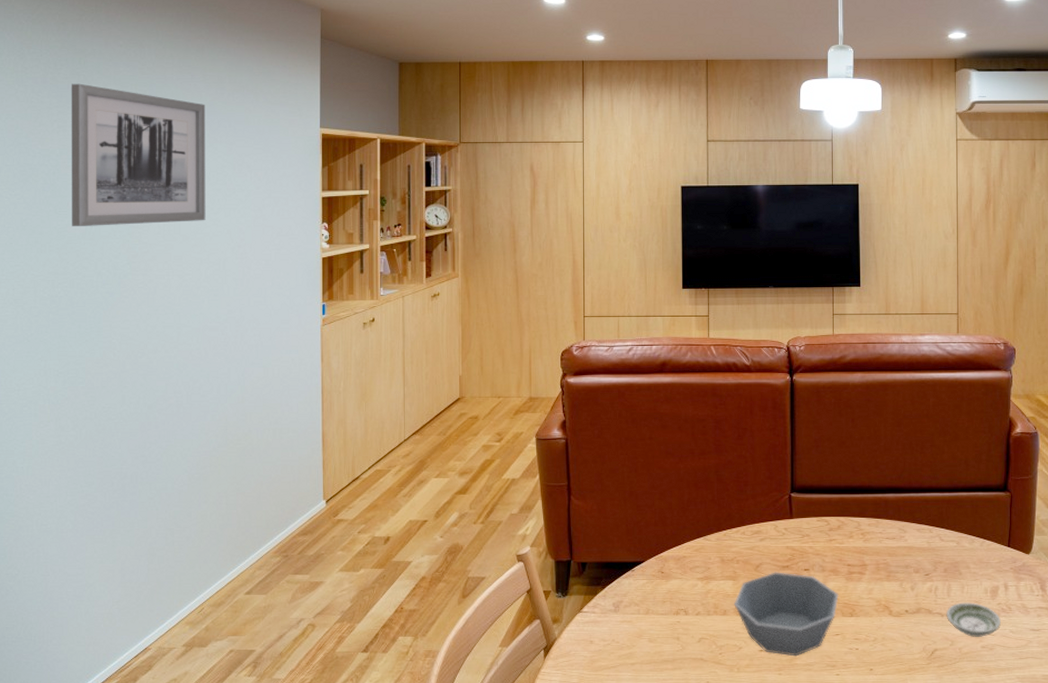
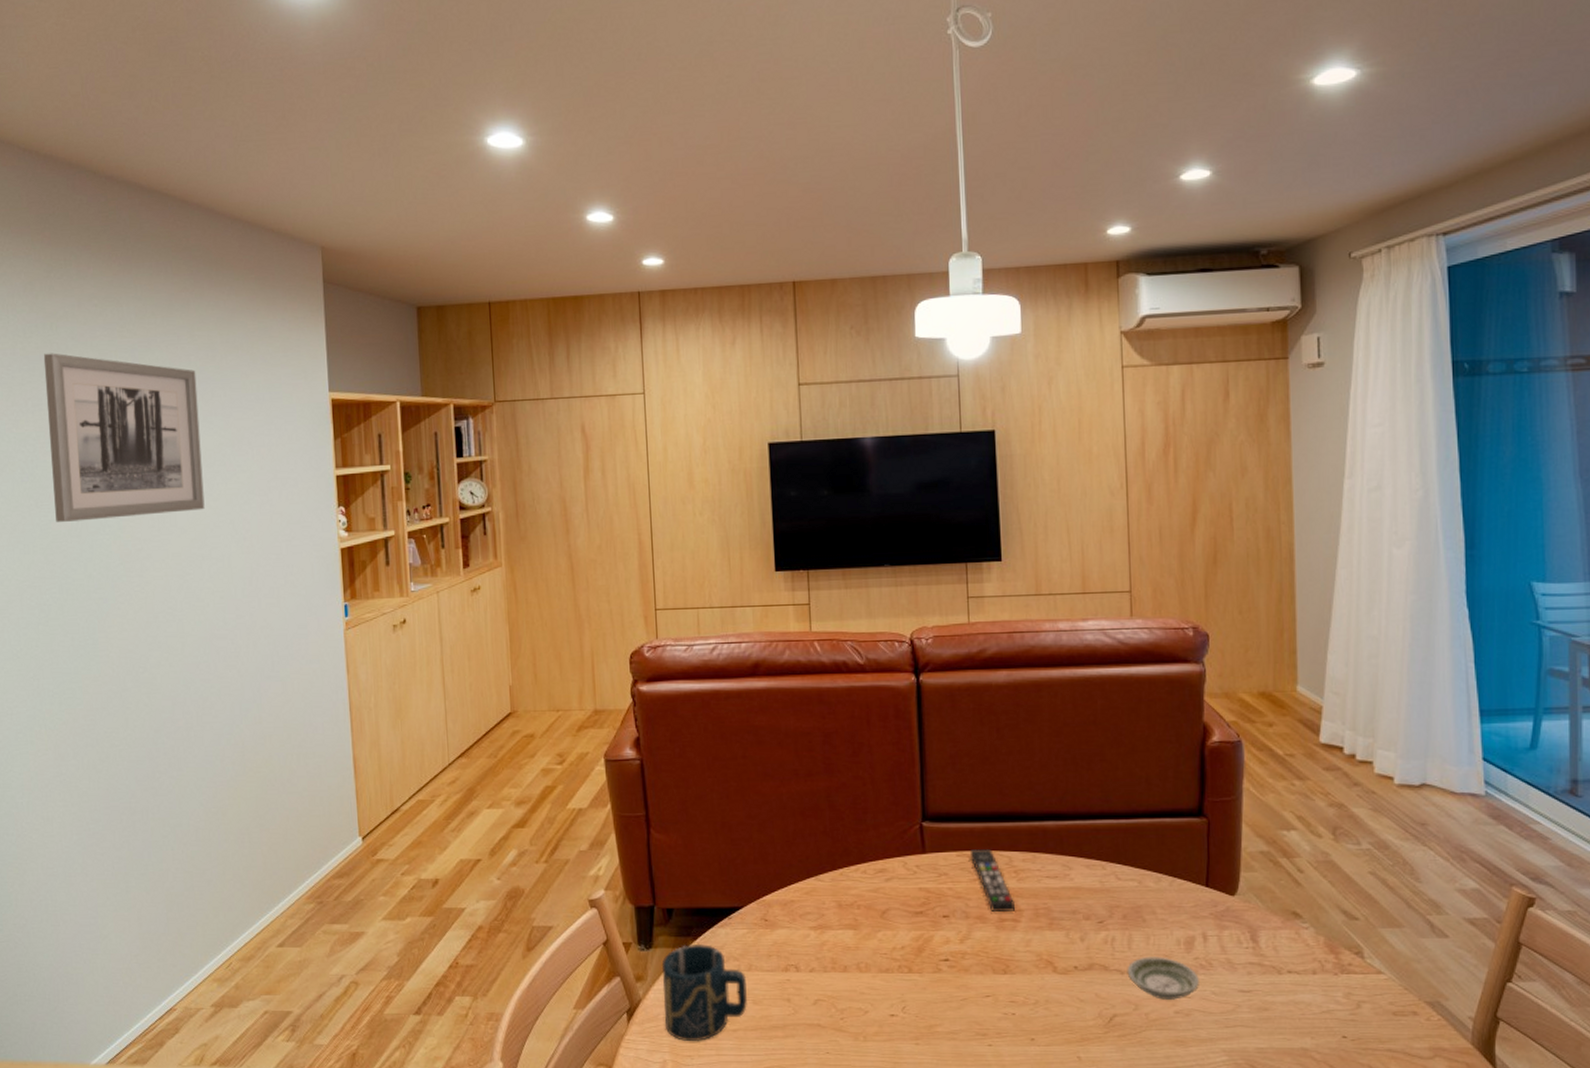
cup: none [575,591,644,673] -> present [661,943,747,1041]
bowl: present [734,572,839,657] -> none [856,919,988,1023]
remote control: none [827,516,862,566] -> present [969,849,1016,911]

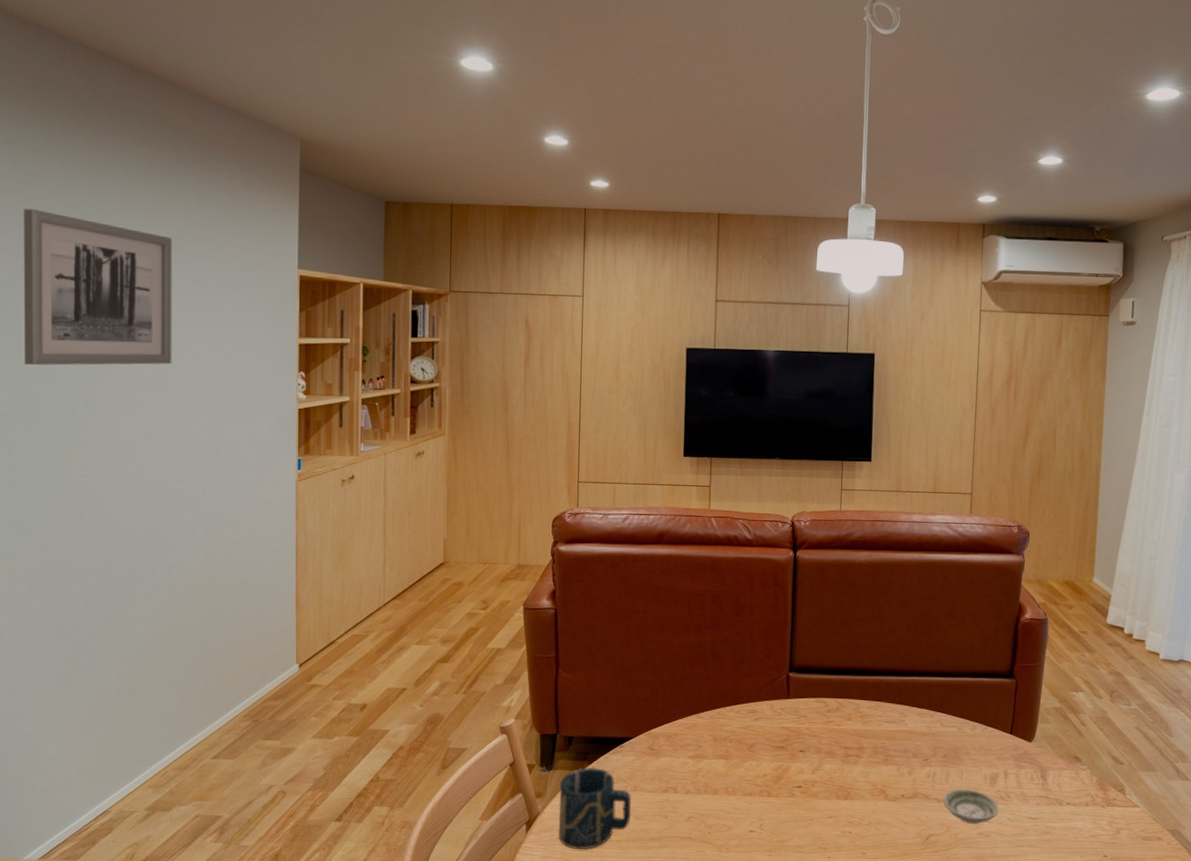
remote control: present [969,849,1016,911] -> none [825,697,859,749]

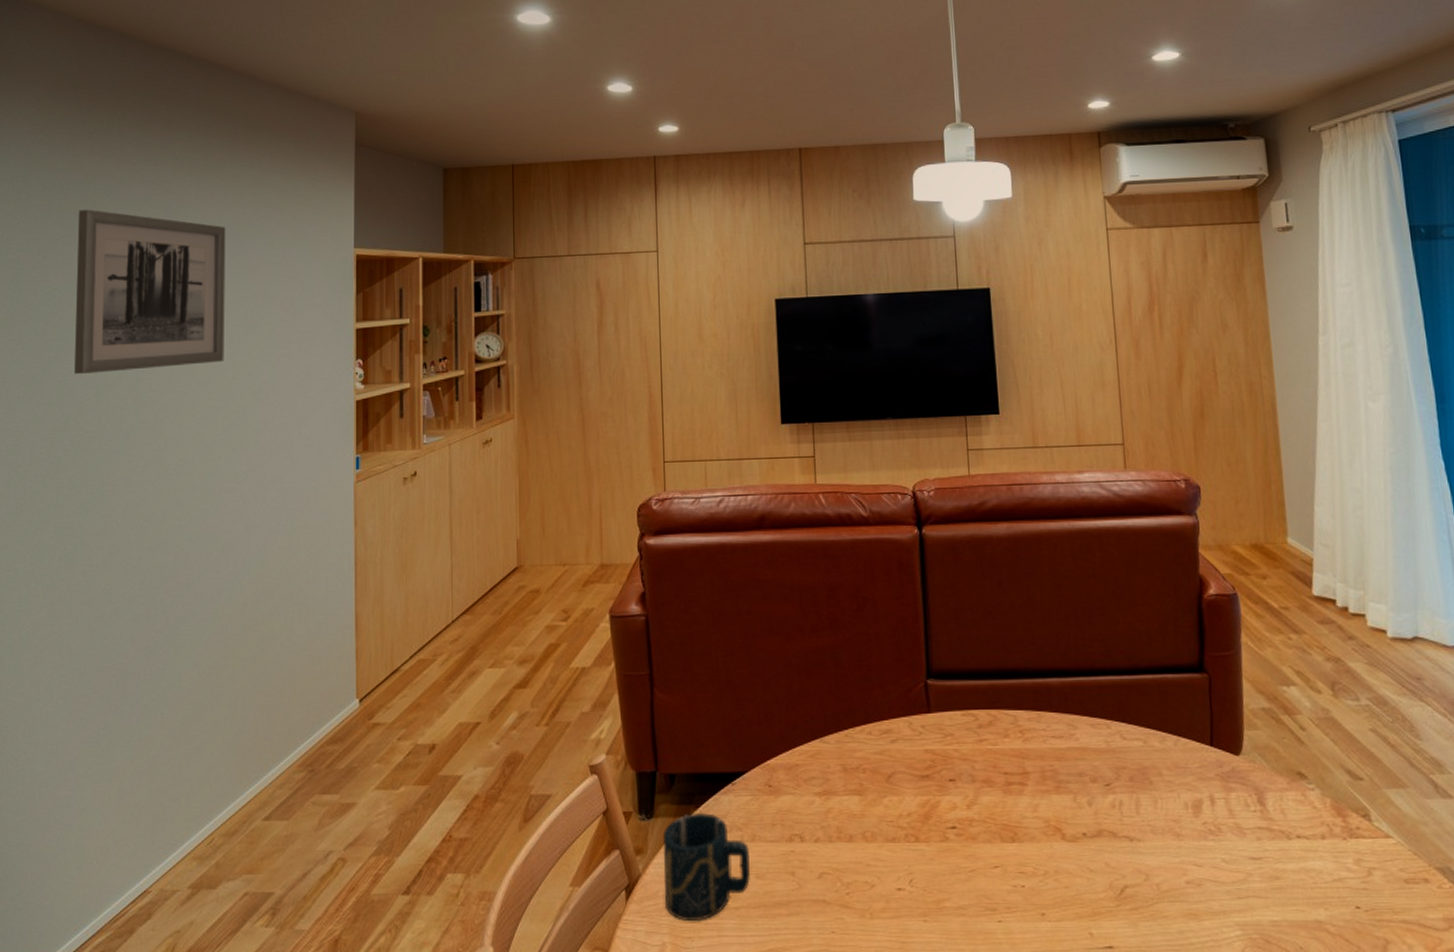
saucer: present [943,789,999,824] -> none [1136,821,1209,869]

